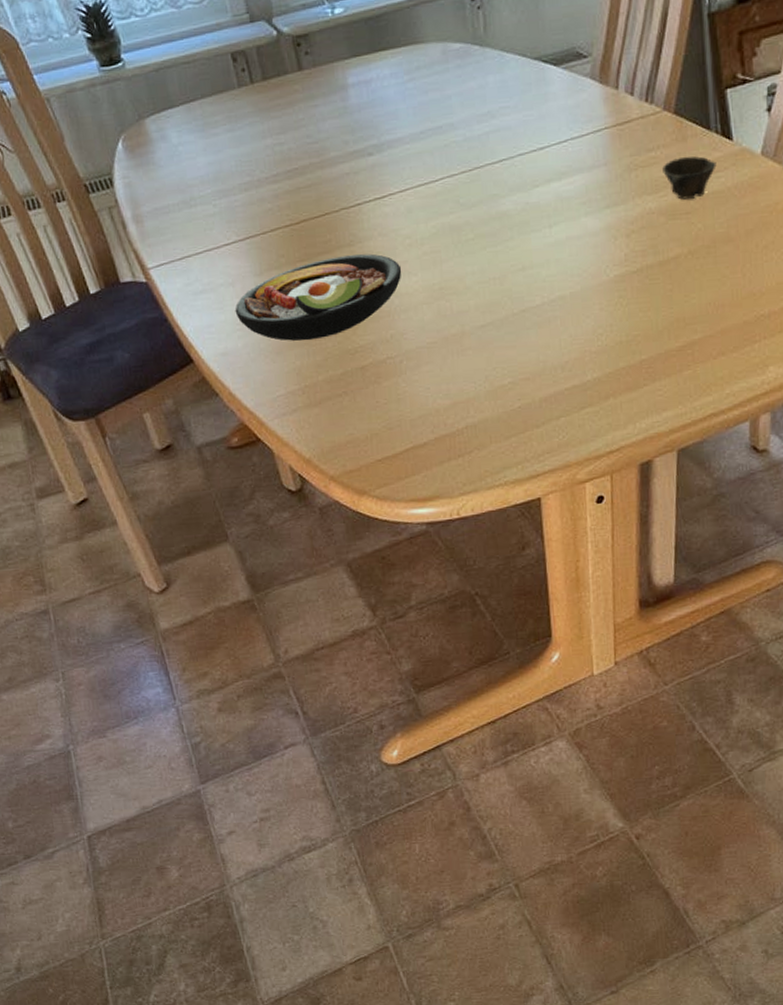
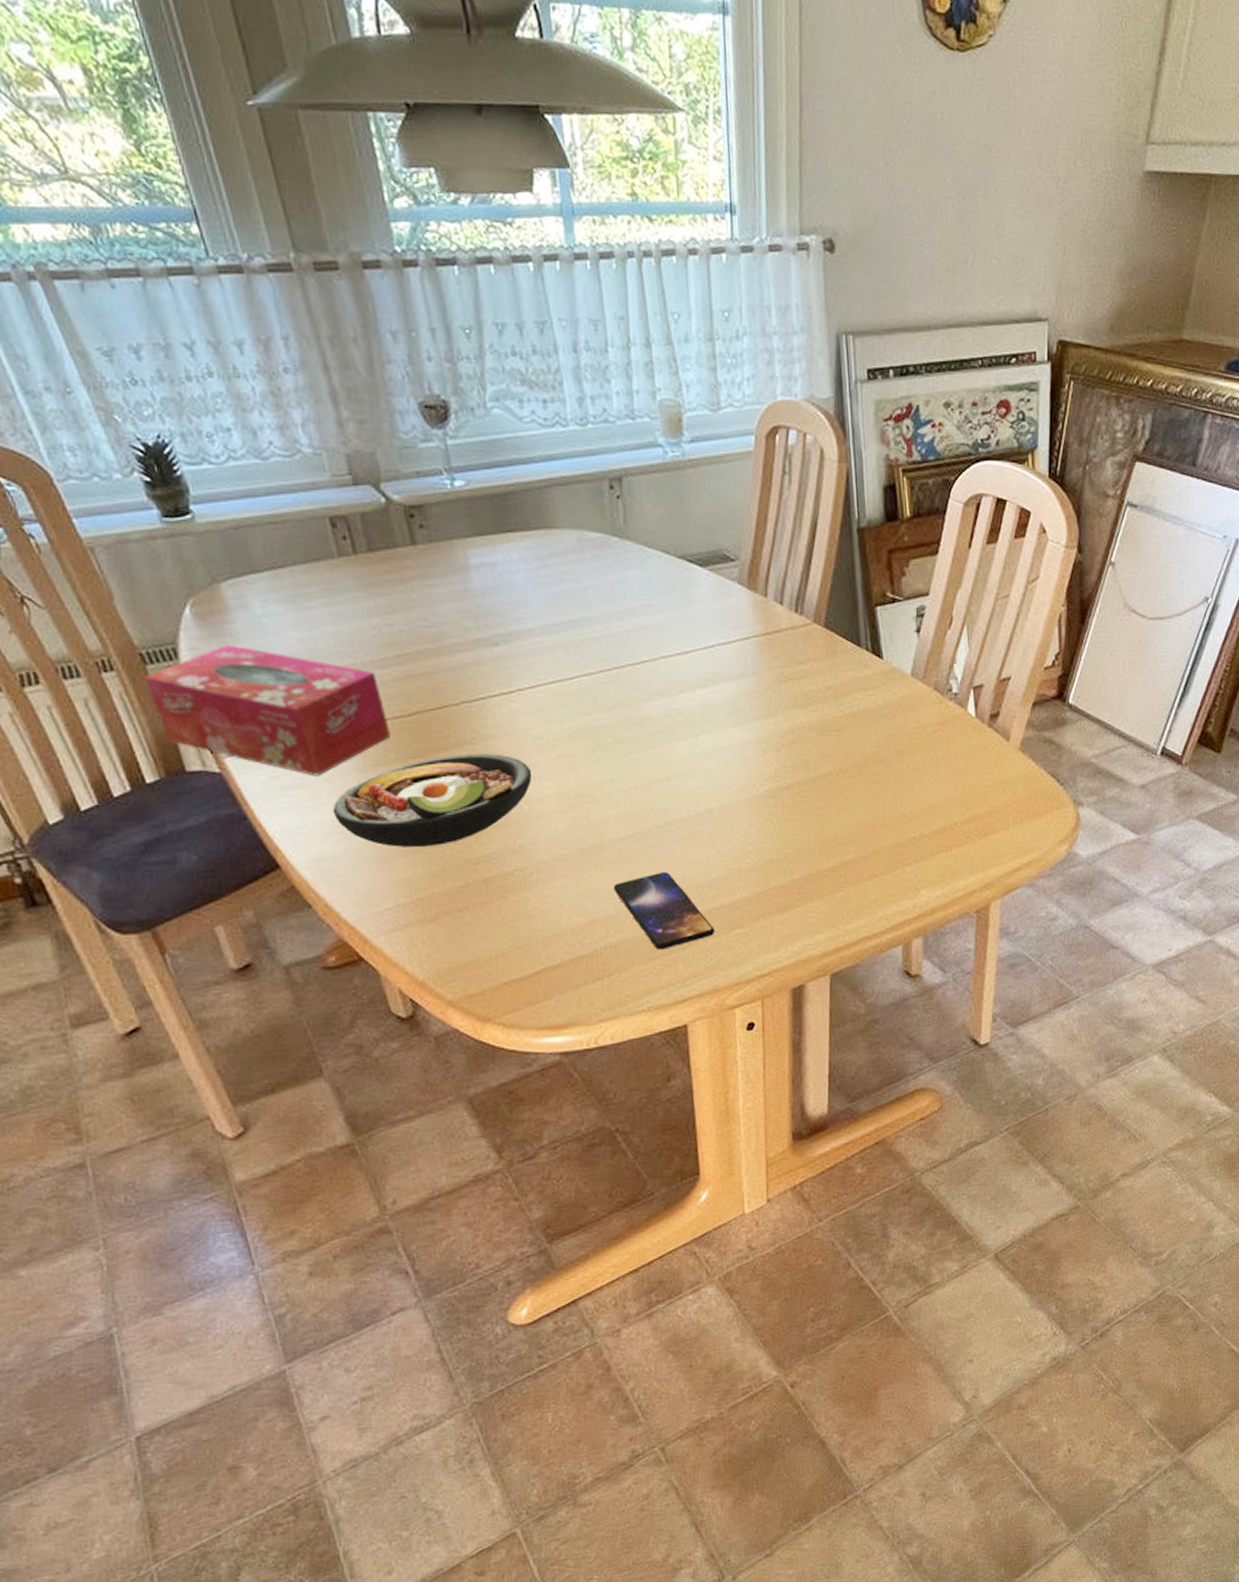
tissue box: none [88,171,282,282] -> present [144,644,391,777]
smartphone: none [473,356,567,429] -> present [613,872,716,950]
cup: present [662,156,717,200] -> none [813,671,867,716]

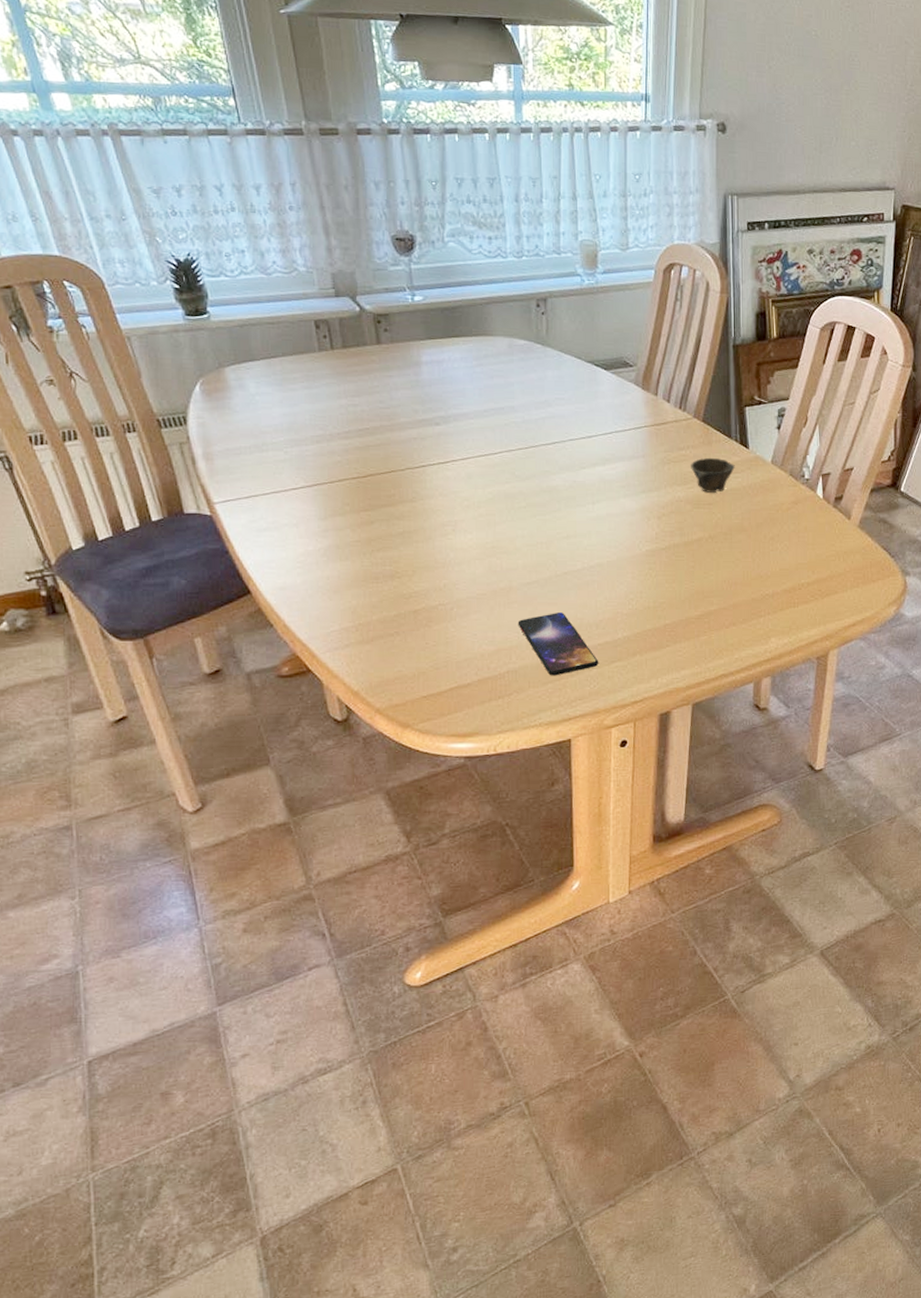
tissue box: present [144,644,391,777] -> none [159,415,348,522]
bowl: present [332,754,533,847] -> none [296,510,459,582]
cup: none [813,671,867,716] -> present [691,457,735,493]

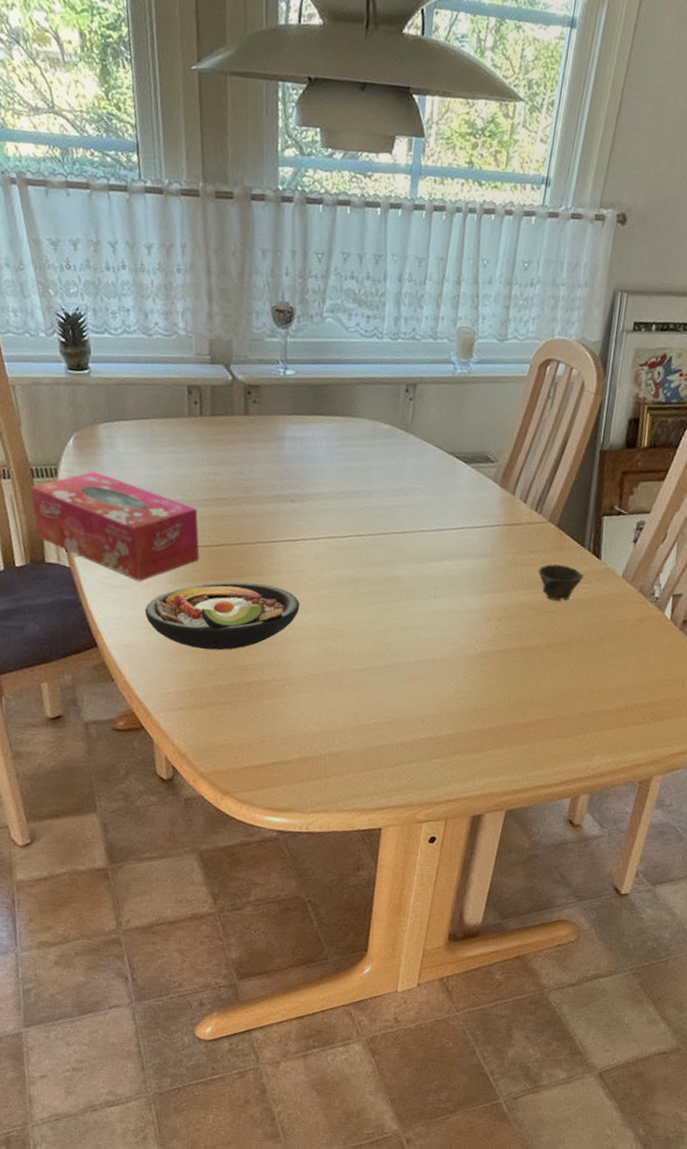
tissue box: none [159,415,348,522] -> present [30,471,200,582]
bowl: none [296,510,459,582] -> present [144,582,301,651]
smartphone: present [517,613,599,676] -> none [345,702,419,765]

